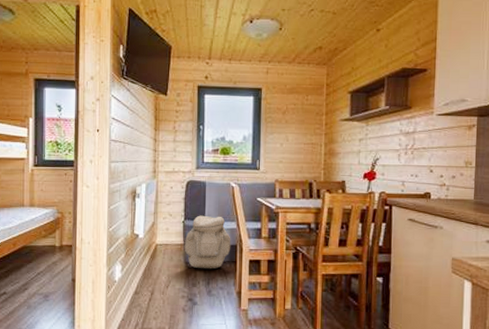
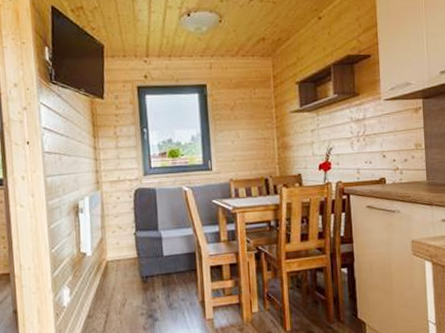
backpack: present [184,215,231,270] -> none [138,224,190,282]

